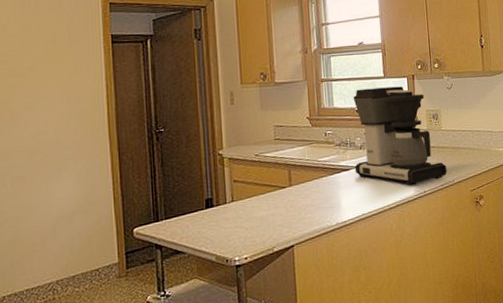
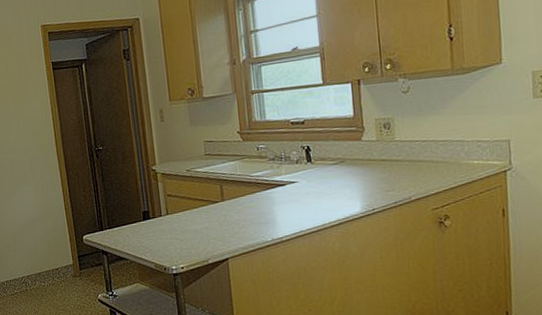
coffee maker: present [353,86,447,186] -> none [287,93,402,203]

